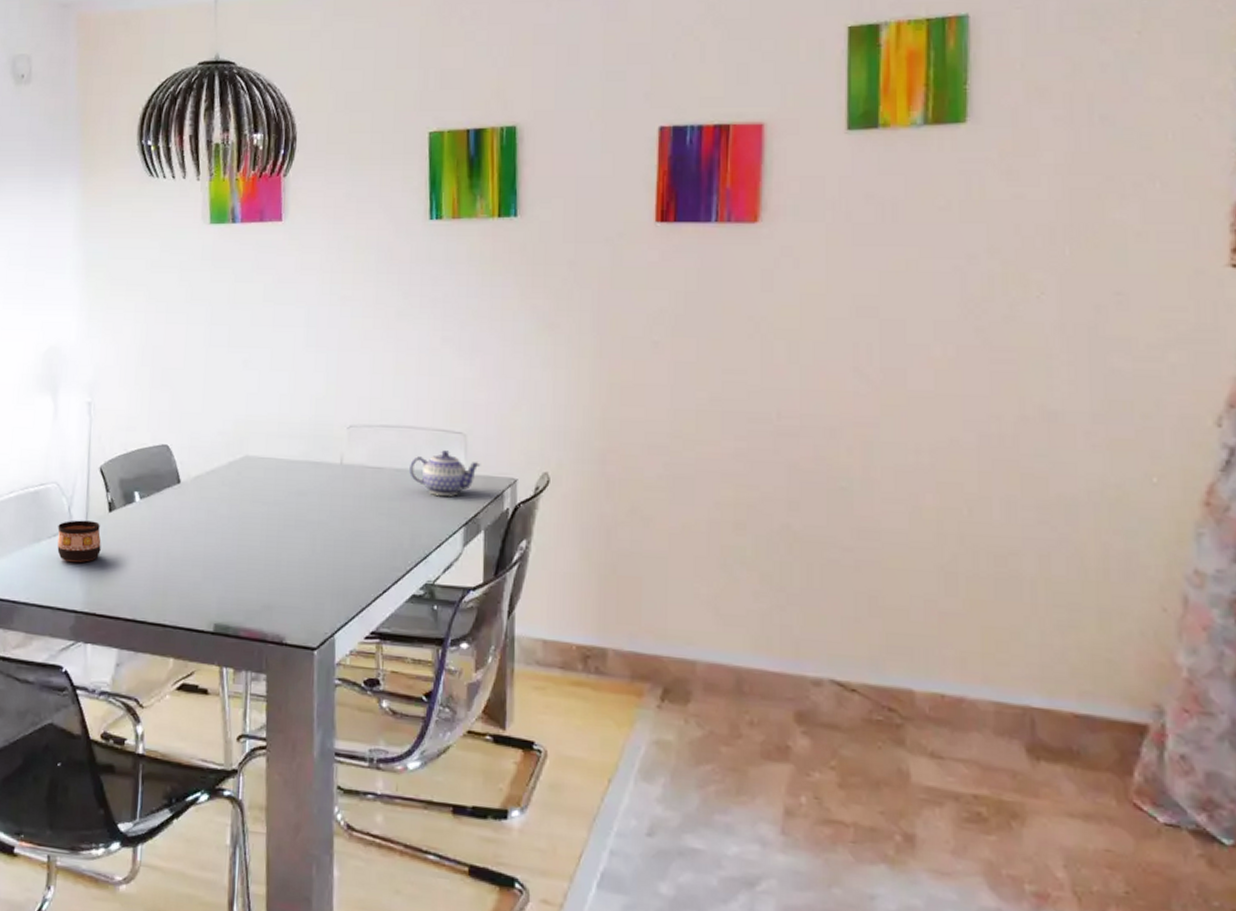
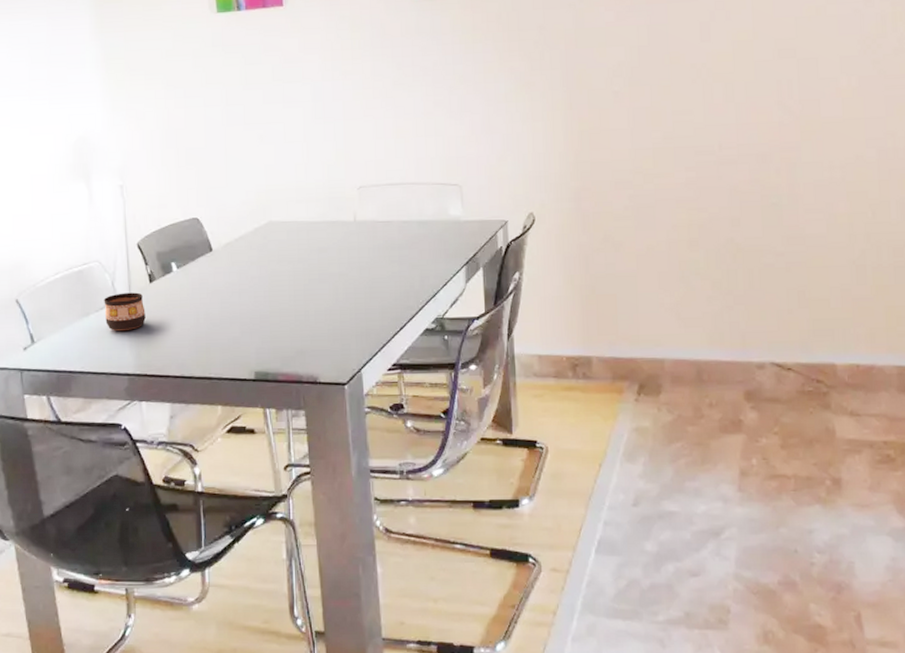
teapot: present [409,450,481,496] -> none [415,201,476,241]

